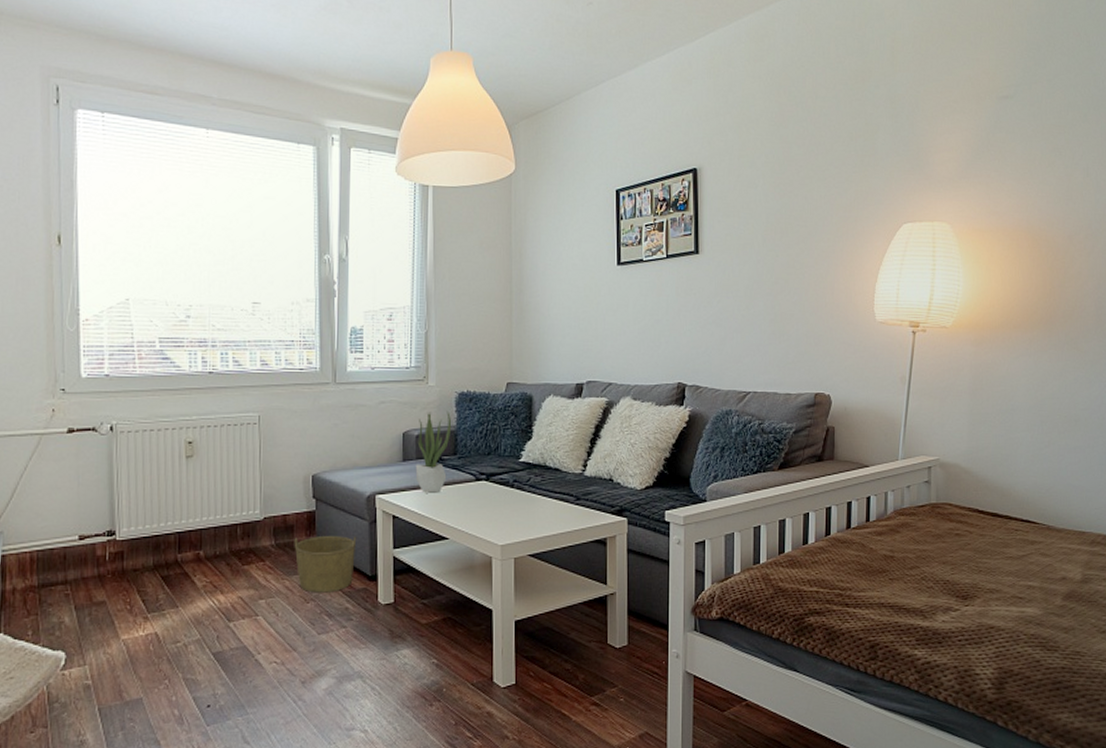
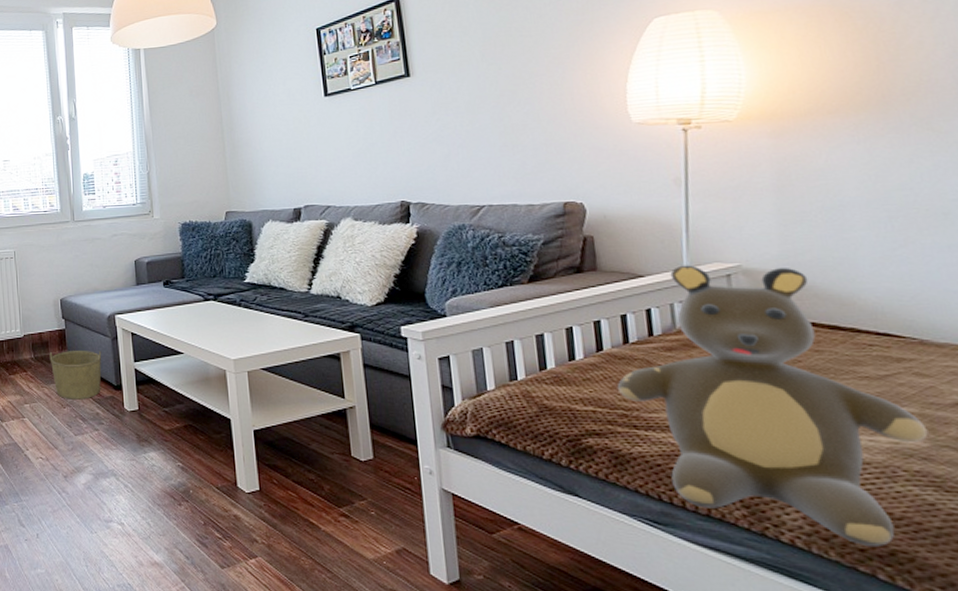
potted plant: present [415,410,451,493] -> none [148,239,177,313]
teddy bear: none [837,457,1043,700] -> present [617,265,929,548]

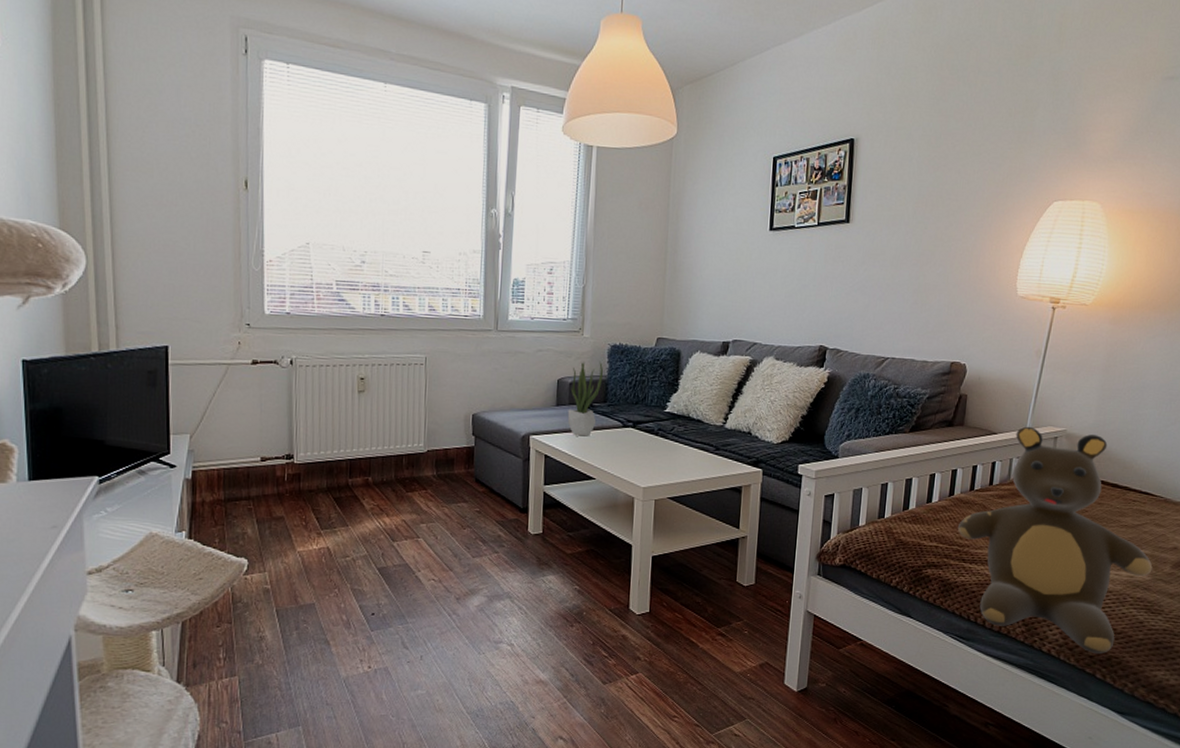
basket: present [49,351,102,400] -> none [453,470,511,521]
potted plant: none [148,239,177,313] -> present [567,361,603,437]

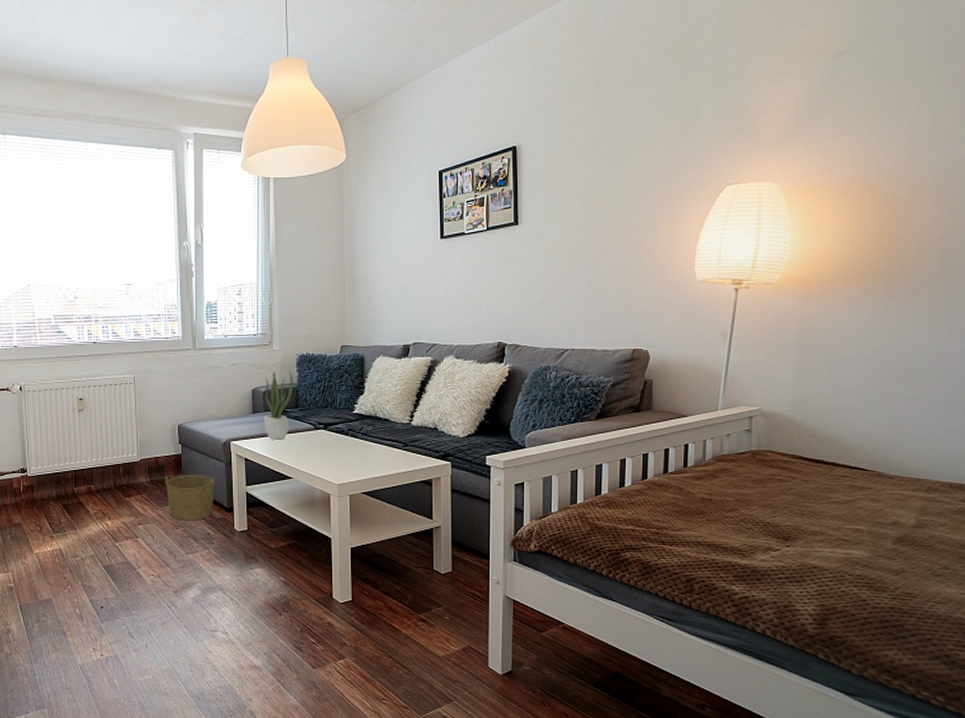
basket: none [453,470,511,521] -> present [165,475,216,521]
teddy bear: present [957,426,1153,655] -> none [653,407,871,634]

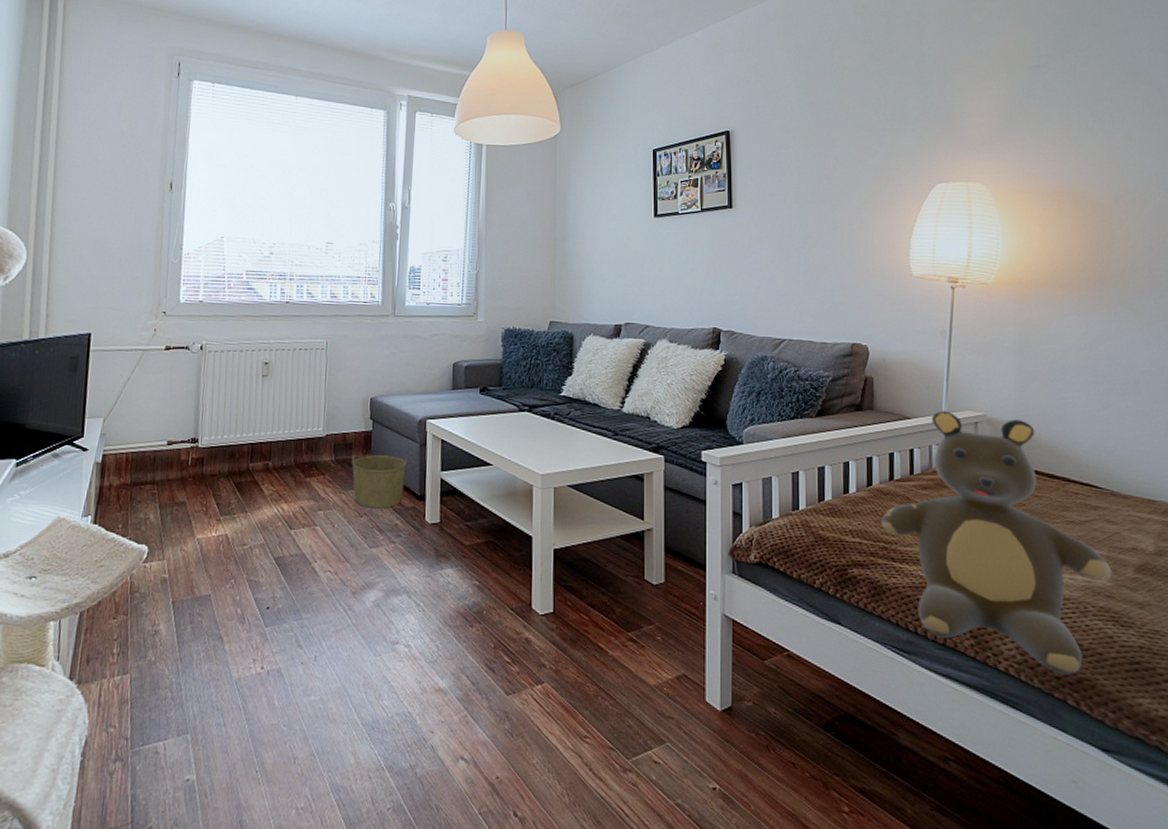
potted plant: present [263,370,293,440] -> none [463,344,497,421]
teddy bear: none [653,407,871,634] -> present [880,410,1112,676]

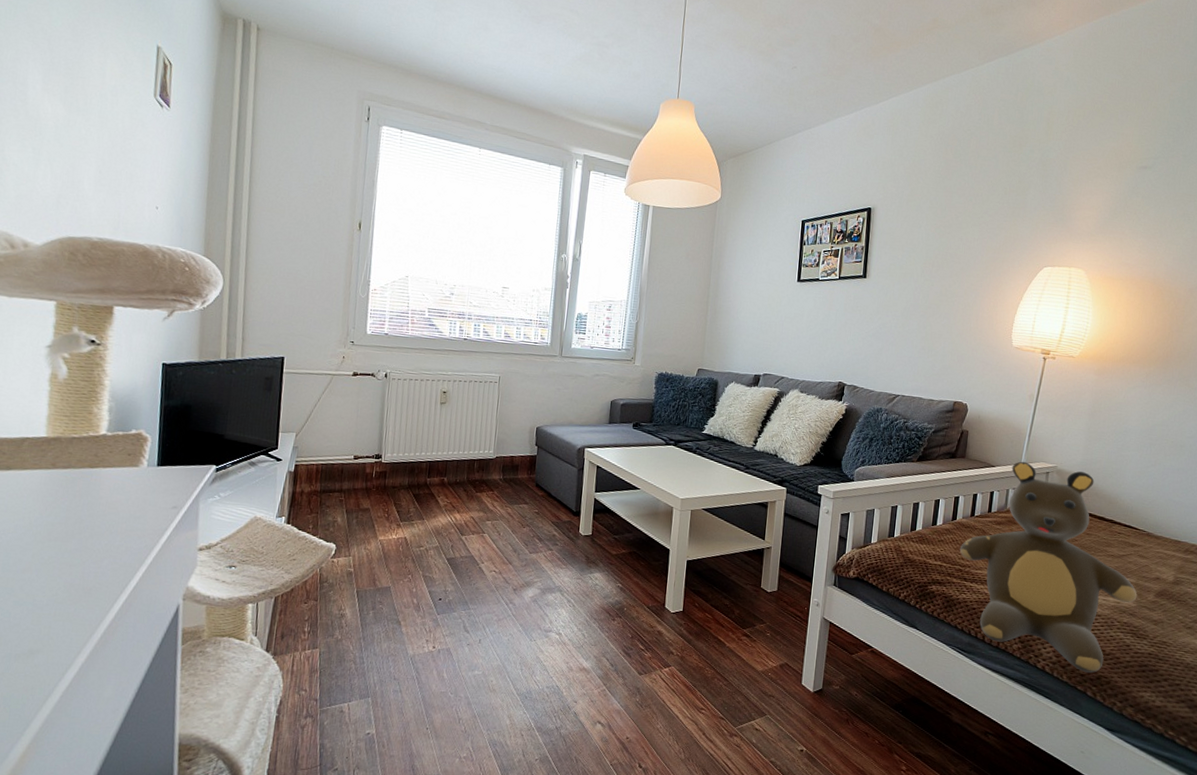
basket: present [351,455,408,509] -> none [517,475,567,522]

